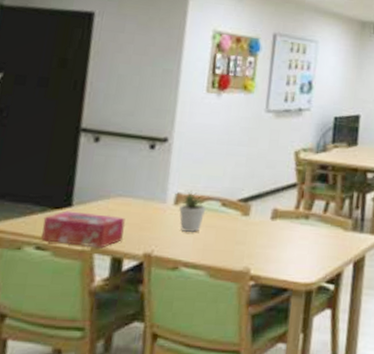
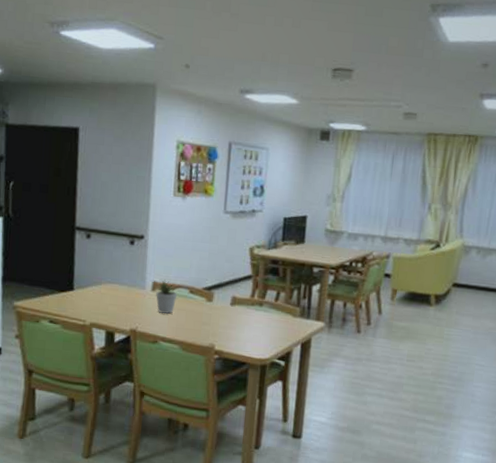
tissue box: present [40,211,126,248] -> none [52,293,115,324]

